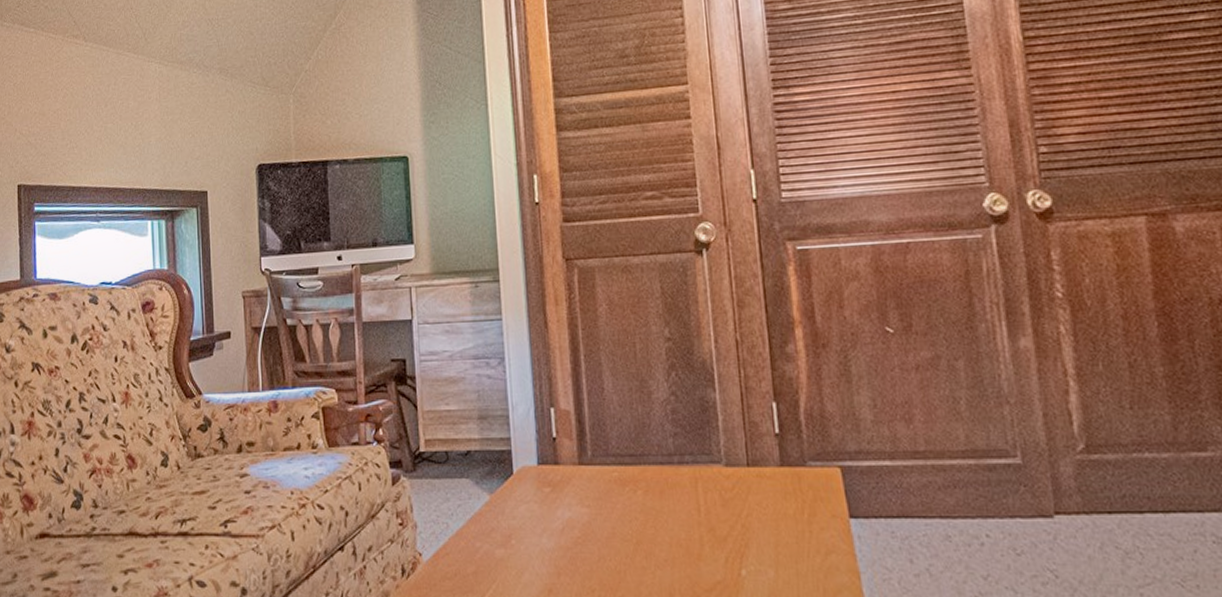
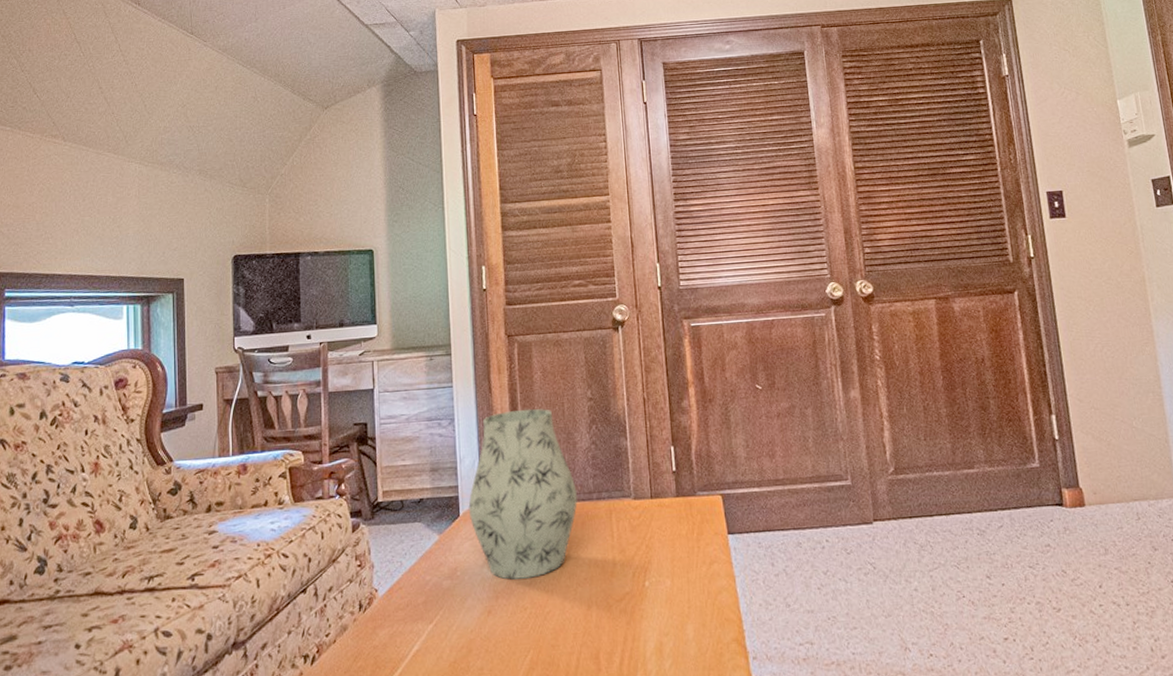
vase: none [523,349,655,554] -> present [468,409,578,580]

